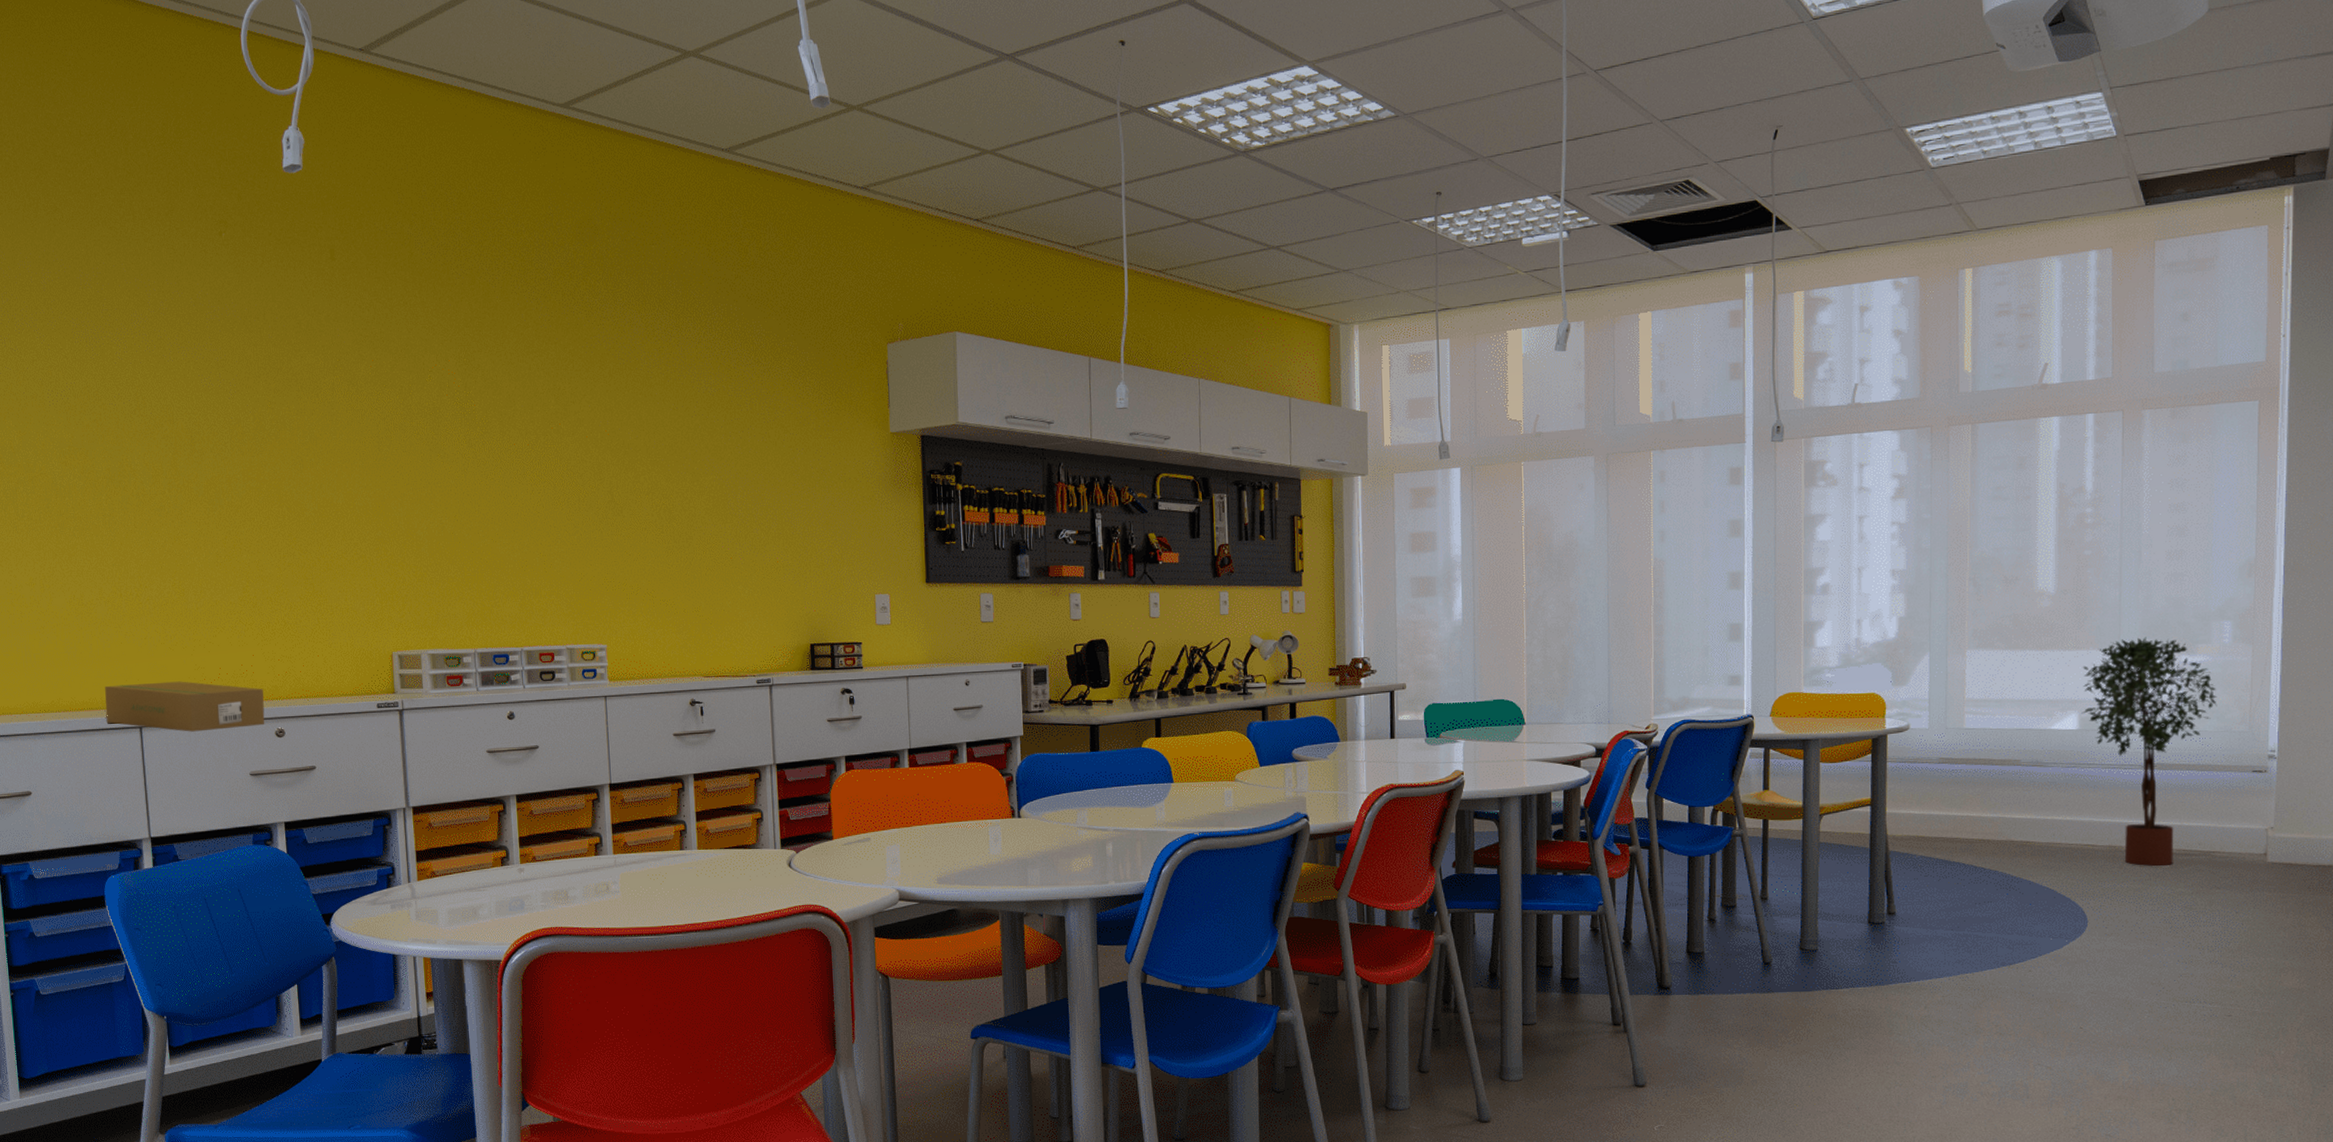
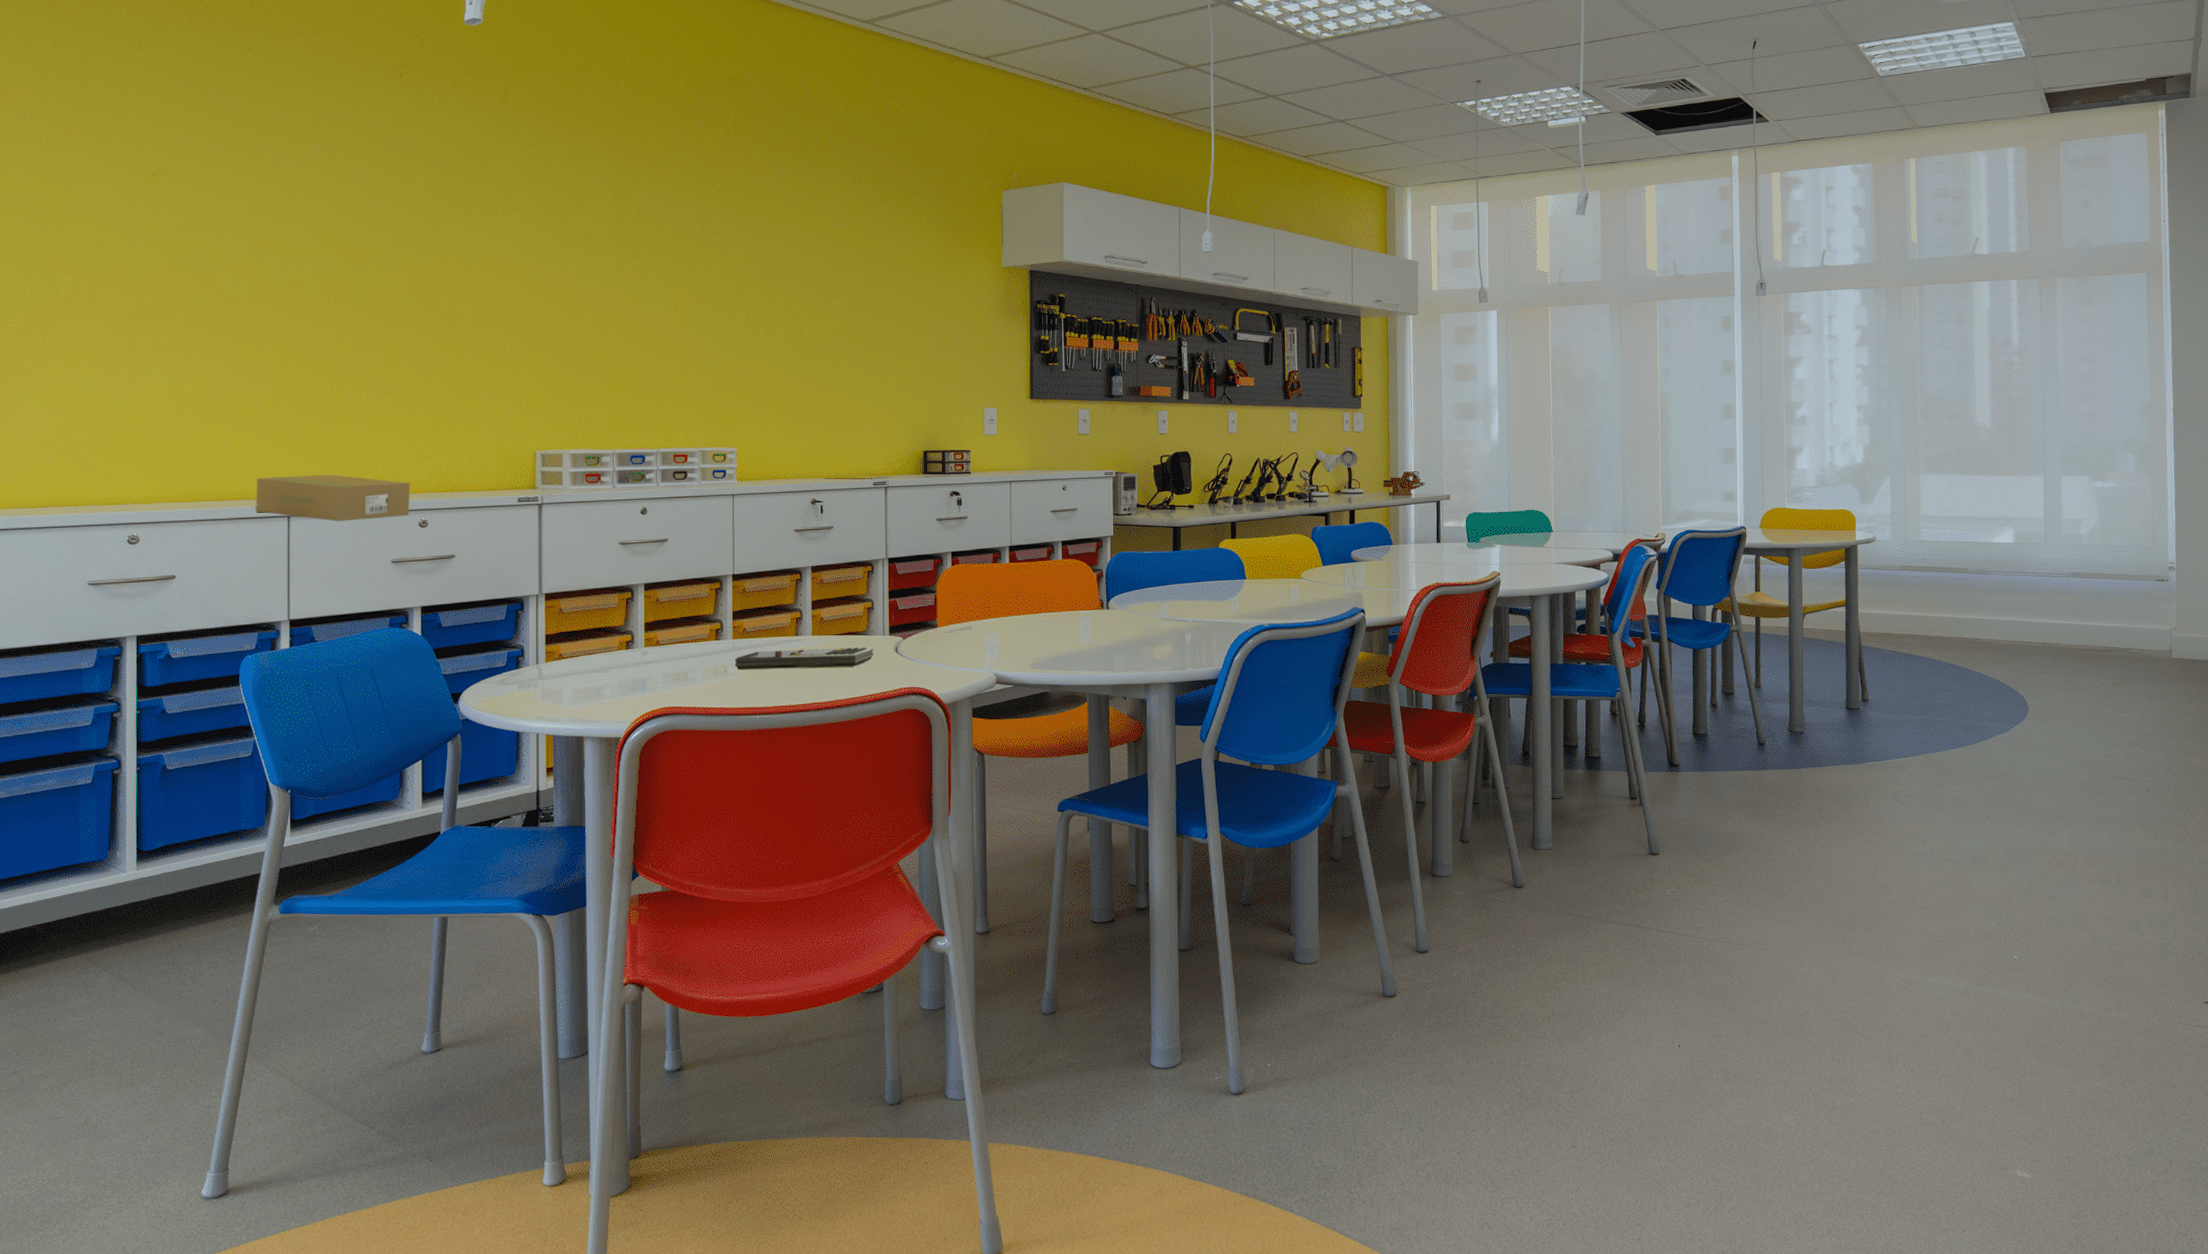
calculator: none [616,862,765,887] -> present [734,647,874,670]
potted tree: present [2081,637,2217,866] -> none [2015,466,2126,660]

